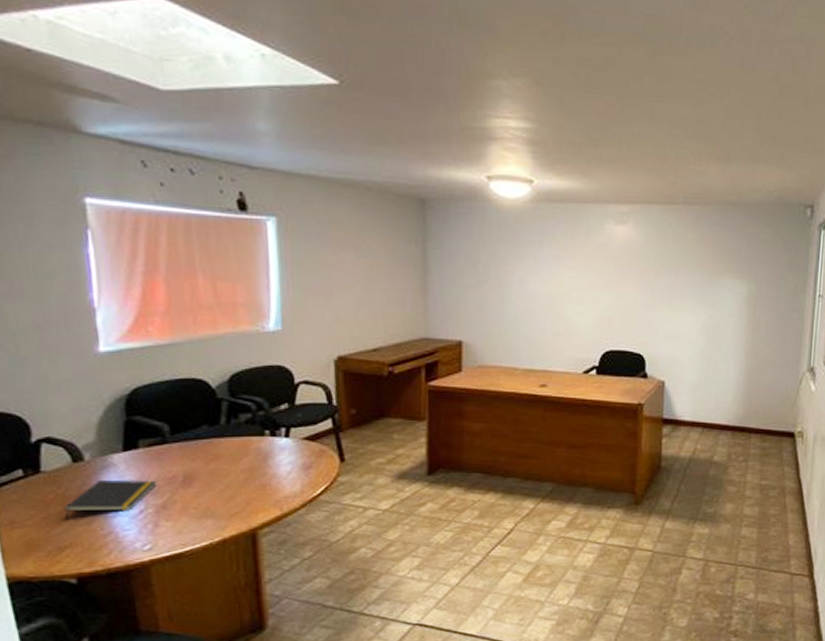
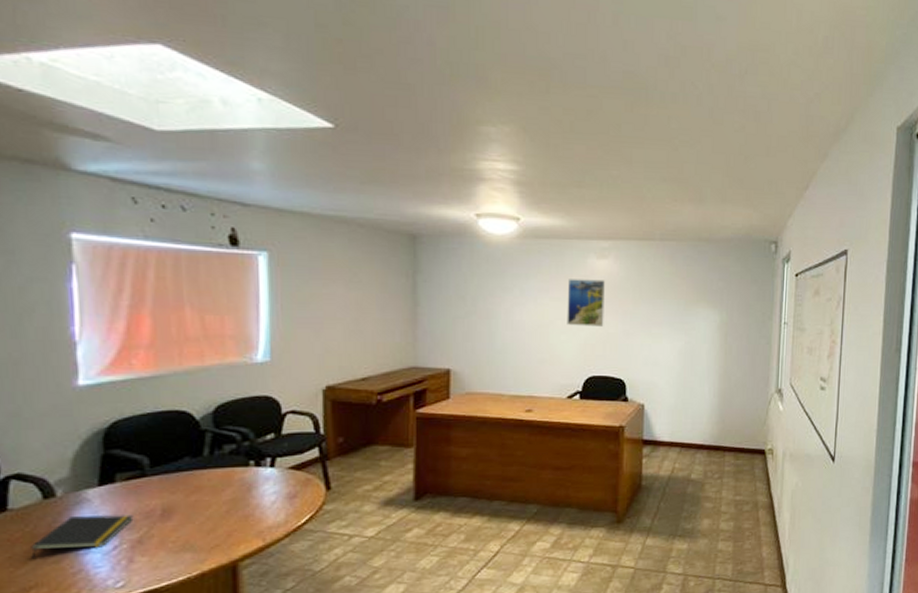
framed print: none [583,246,623,298] -> present [567,279,605,327]

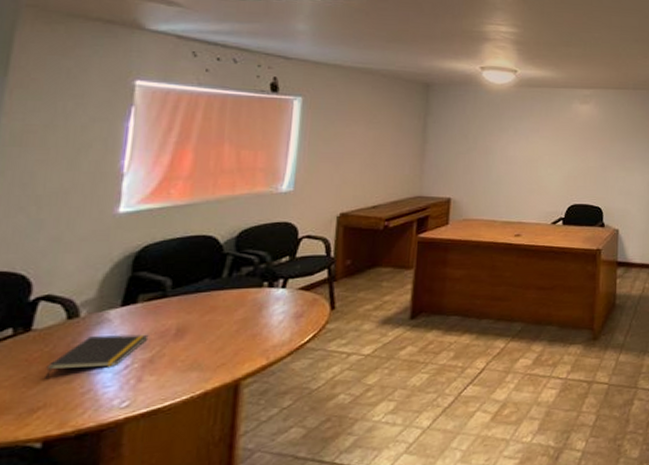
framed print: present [567,279,605,327] -> none [553,121,586,161]

